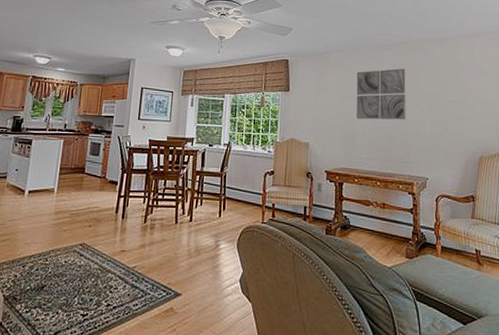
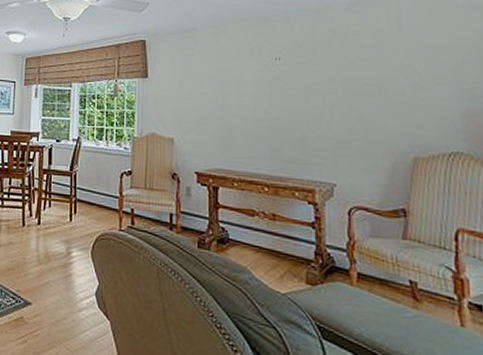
wall art: present [356,68,406,120] -> none [233,44,302,110]

